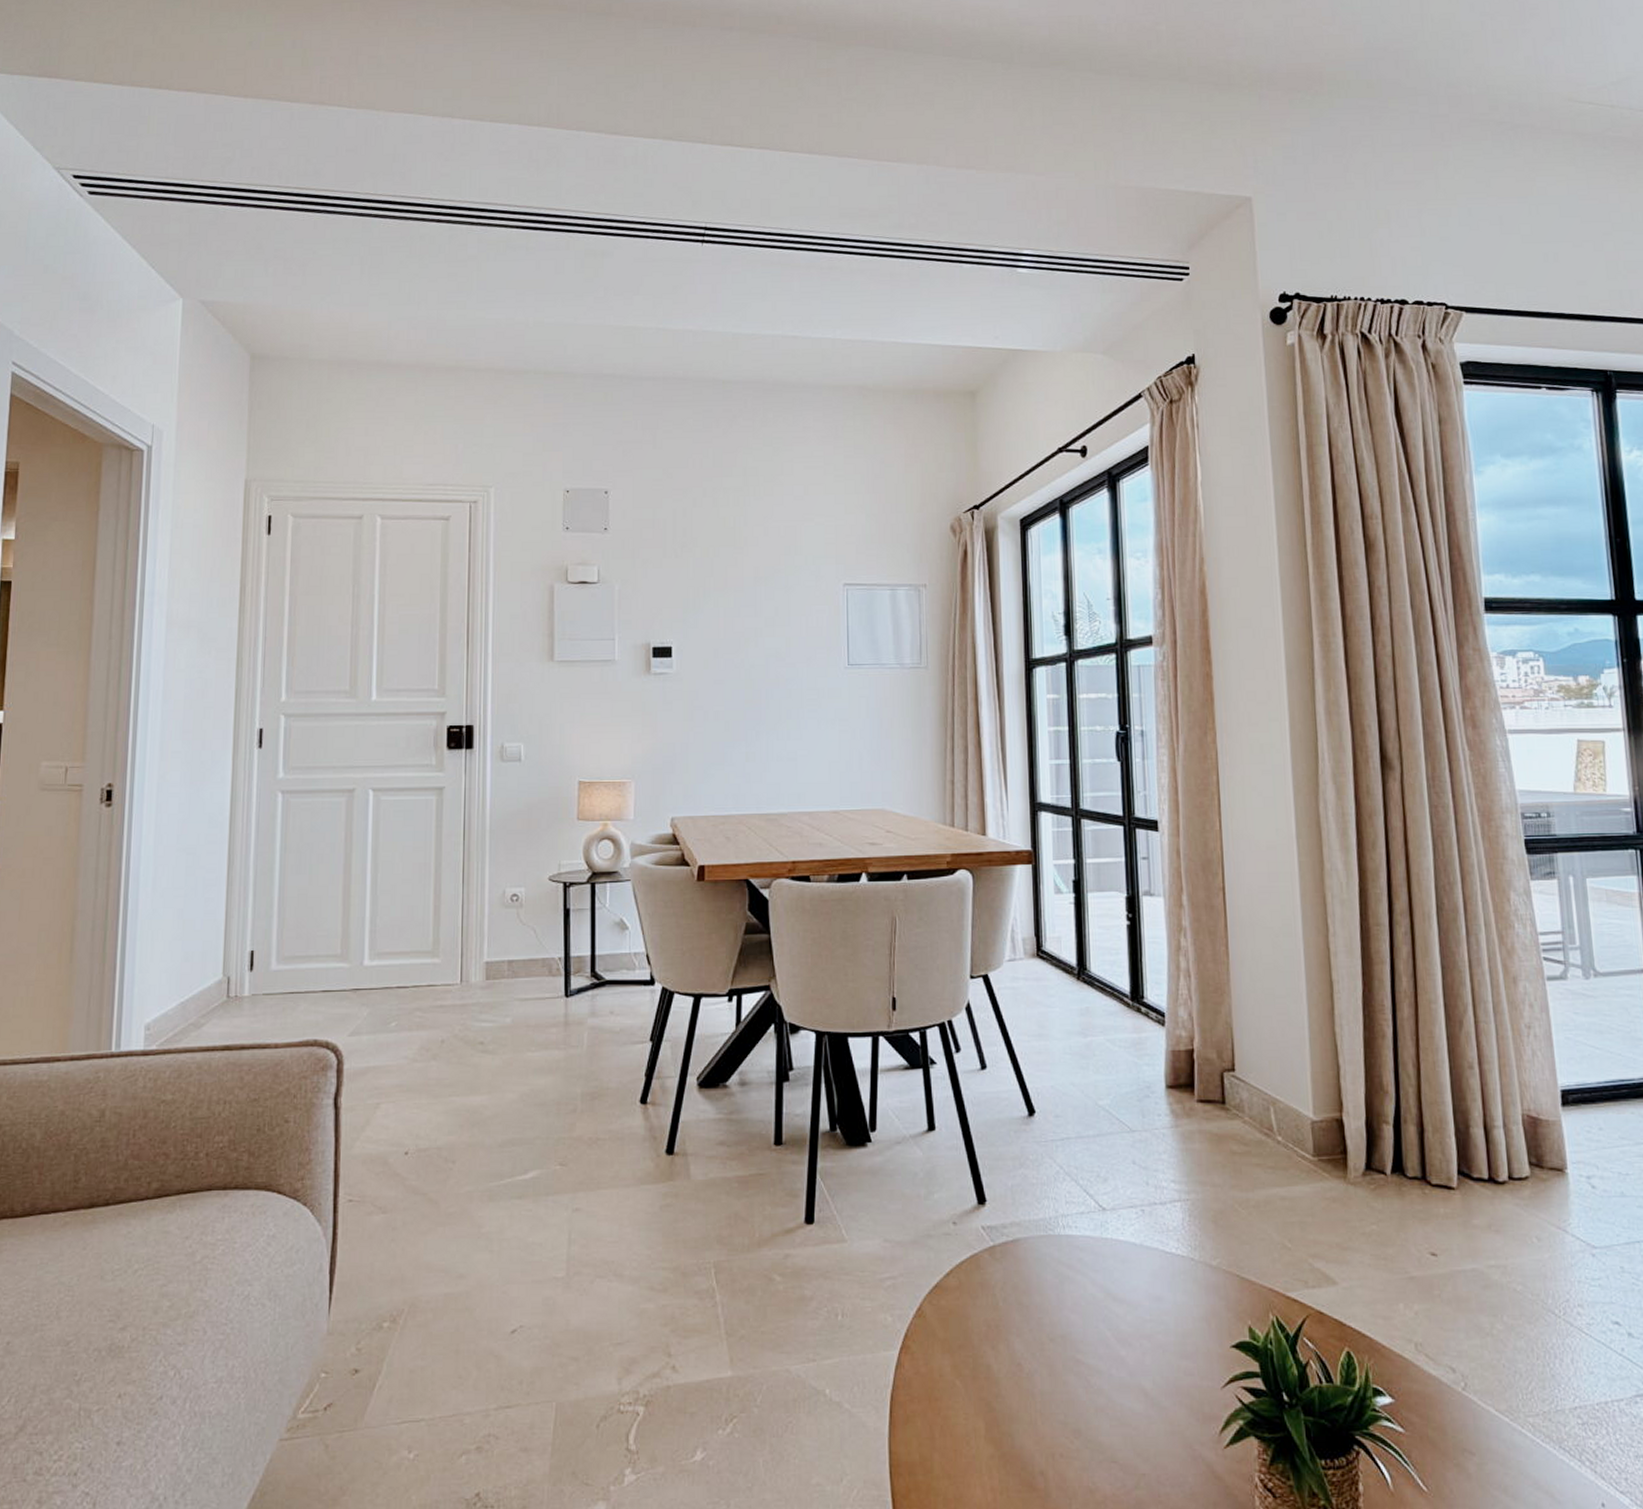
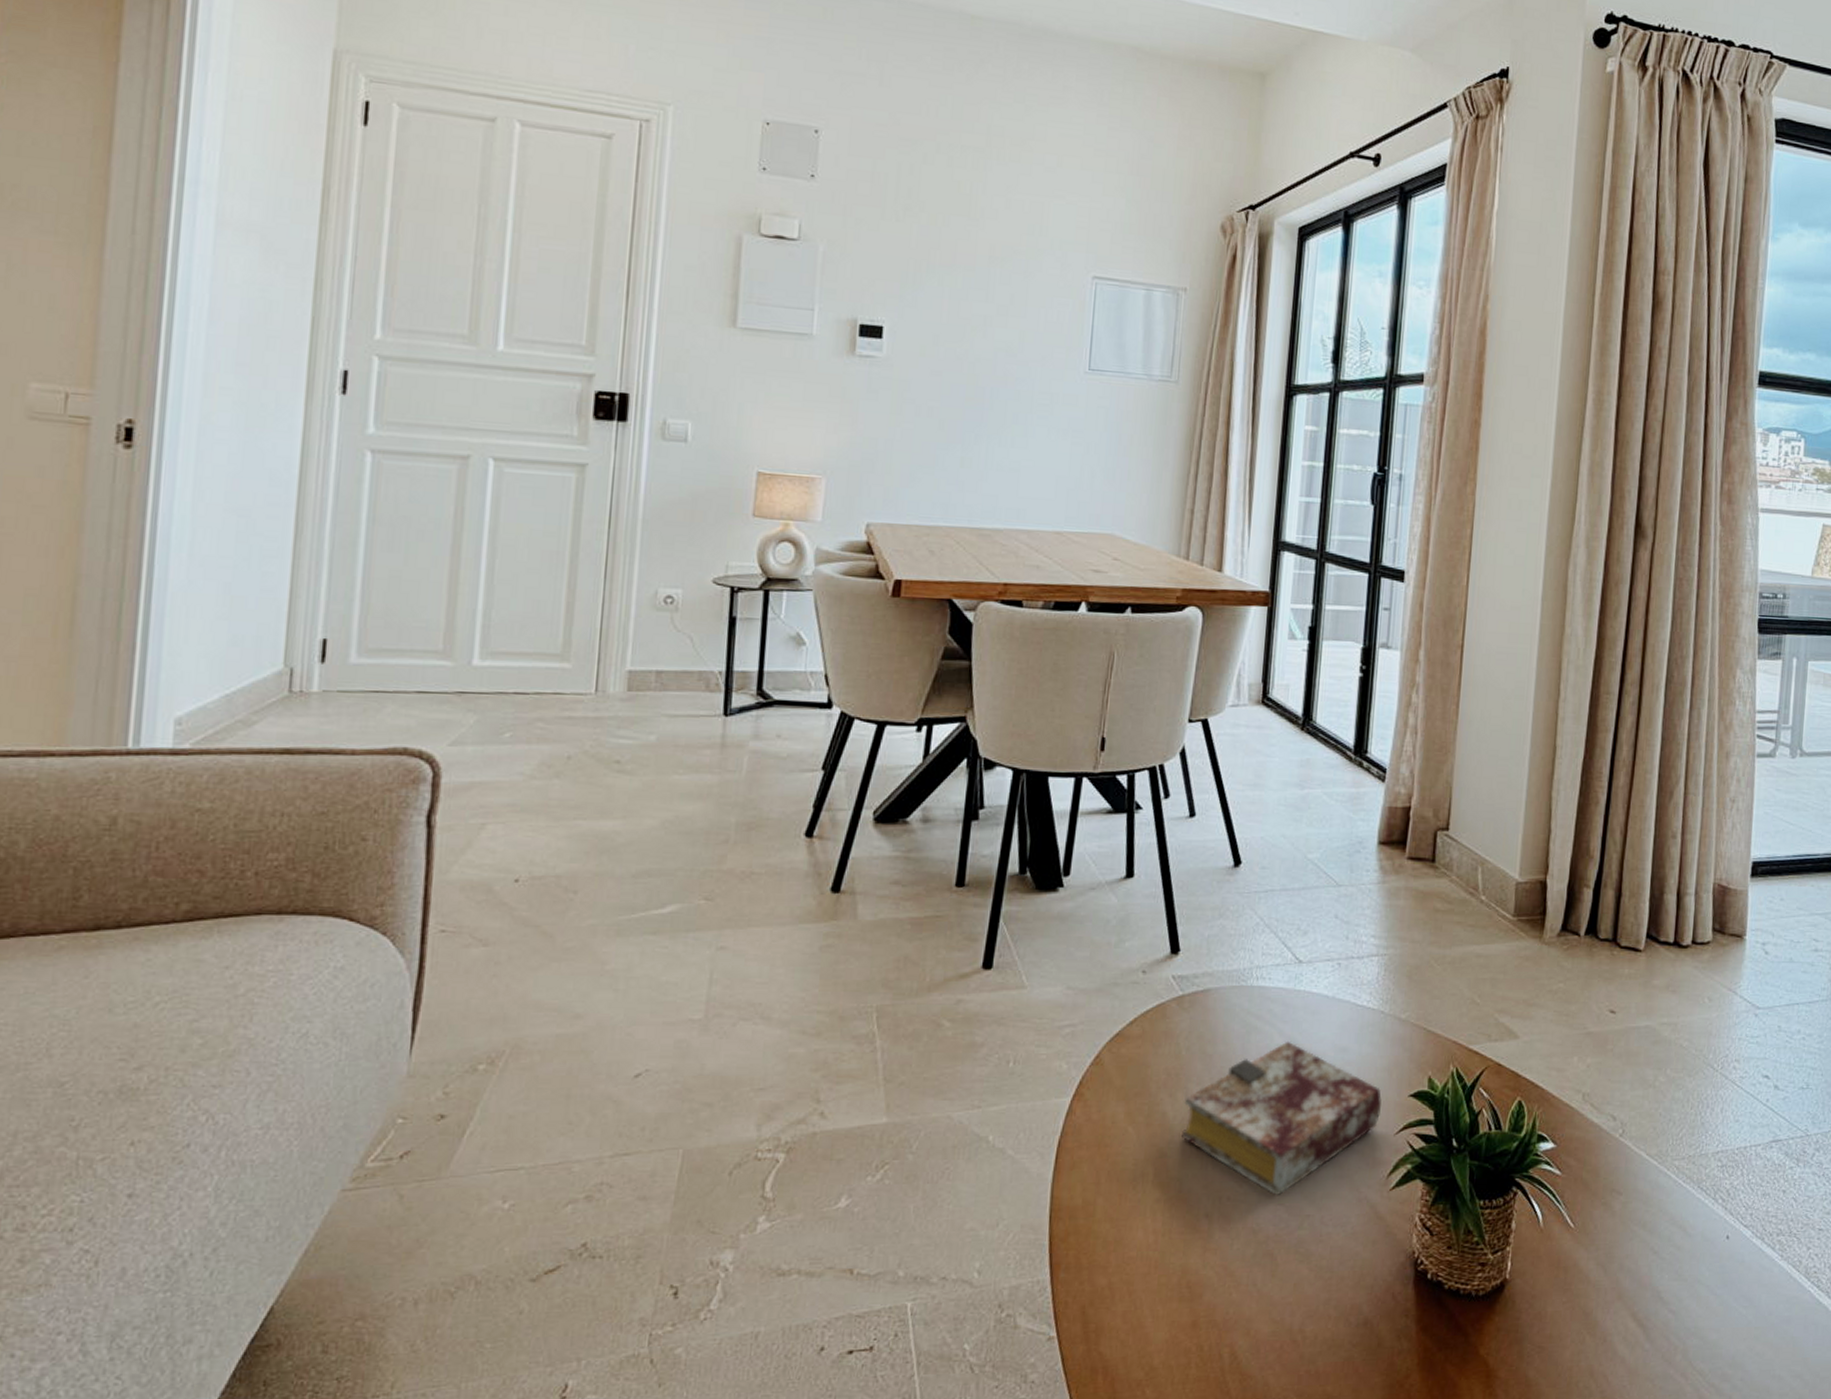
book: none [1007,1290,1204,1454] -> present [1182,1041,1382,1196]

